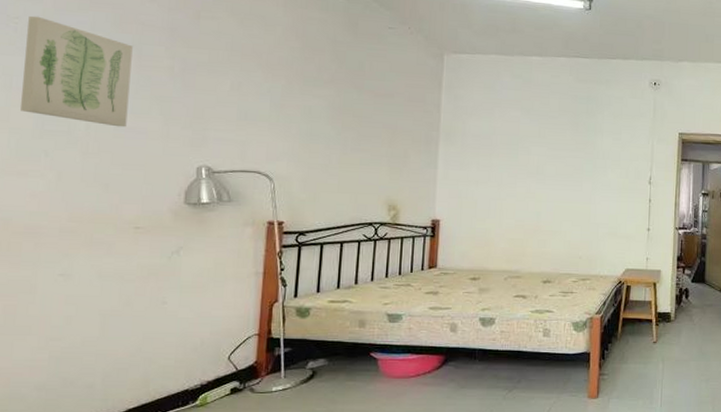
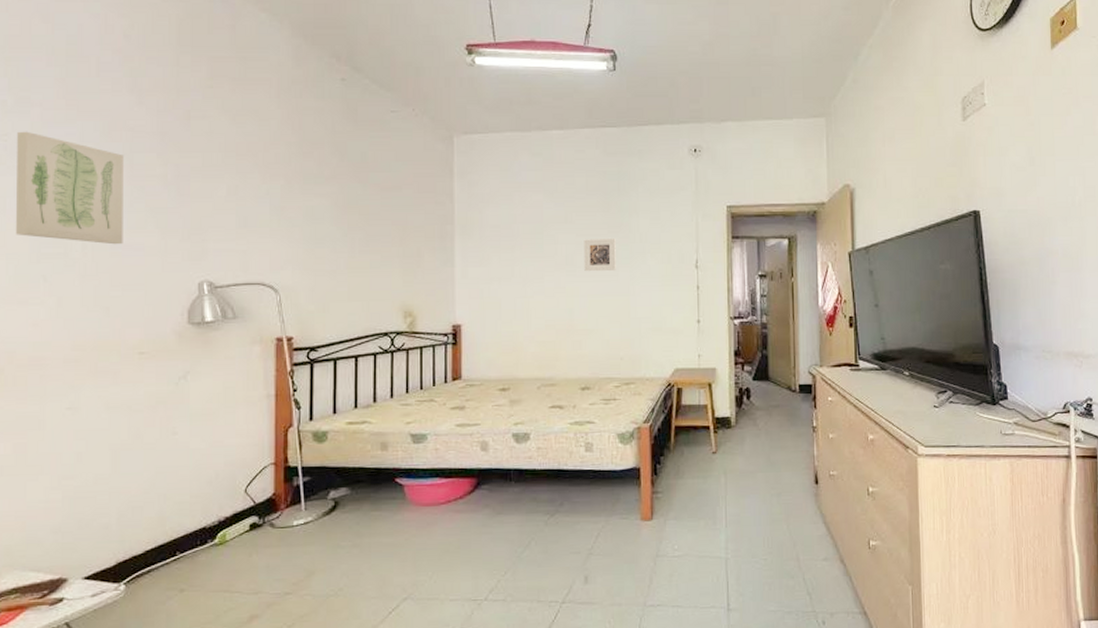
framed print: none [553,152,582,181] -> present [584,239,616,272]

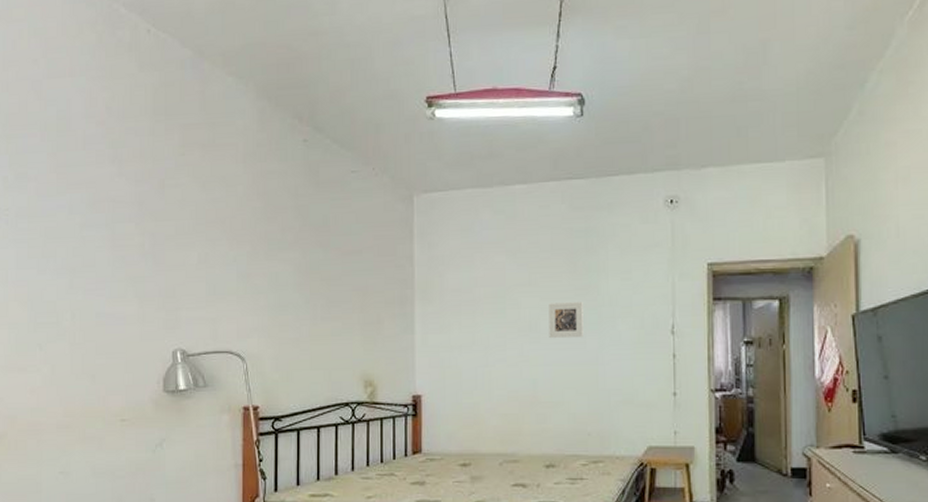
wall art: present [16,131,124,245] -> none [16,205,106,314]

